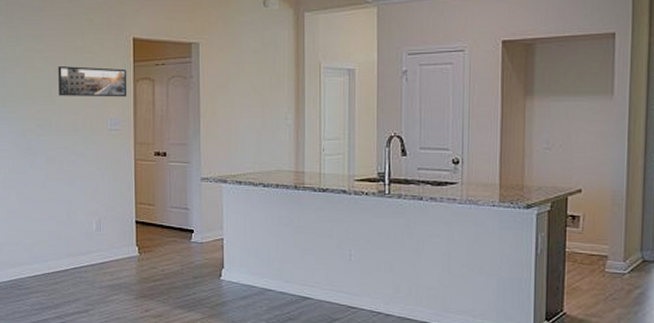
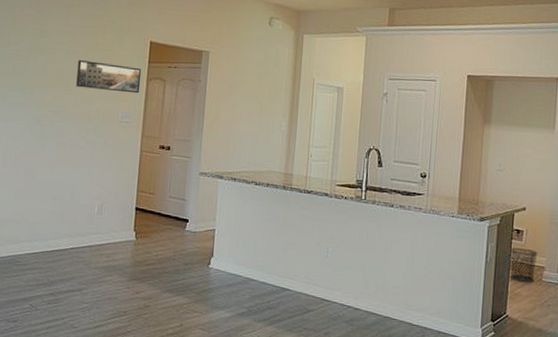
waste bin: none [563,235,599,274] -> present [509,247,538,283]

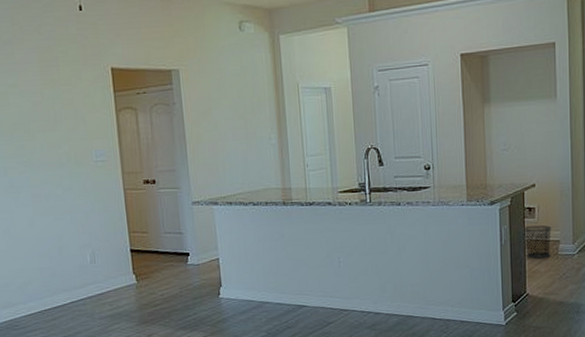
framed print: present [76,60,141,94] -> none [35,99,111,131]

